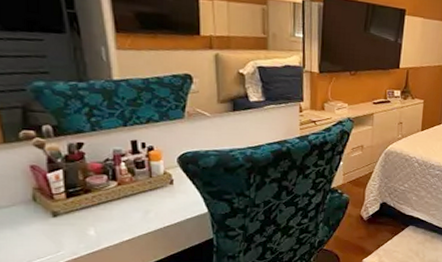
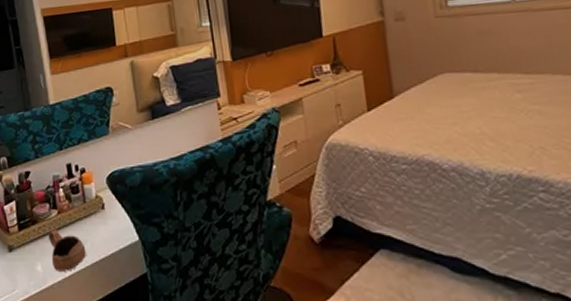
cup: none [104,199,149,236] -> present [48,229,86,271]

